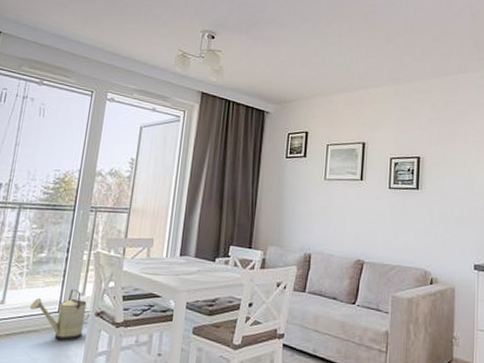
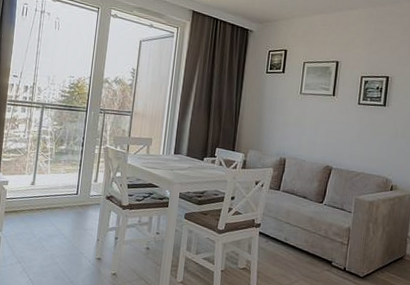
watering can: present [30,288,91,341] -> none [55,176,102,217]

